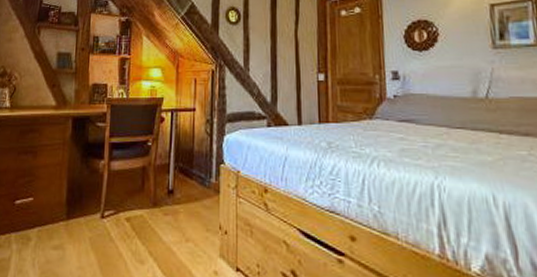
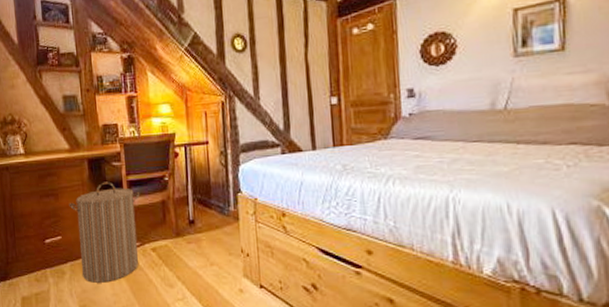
laundry hamper: none [46,142,121,254] -> present [69,181,140,283]

